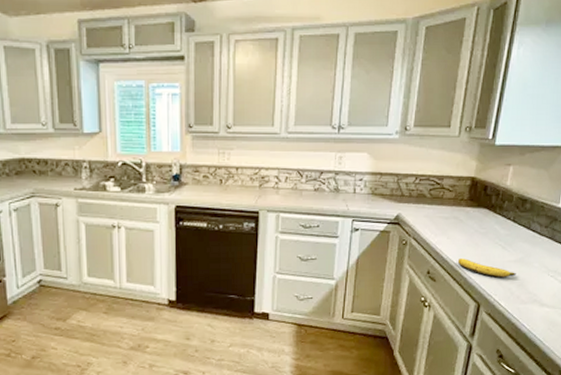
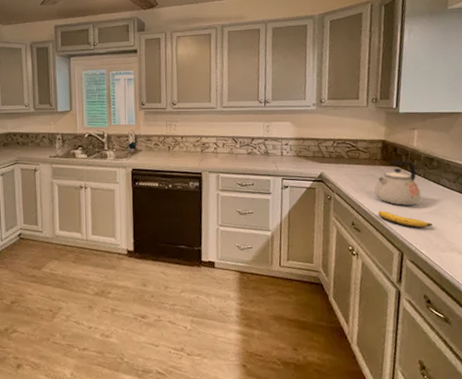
kettle: none [456,201,508,253] -> present [374,160,422,206]

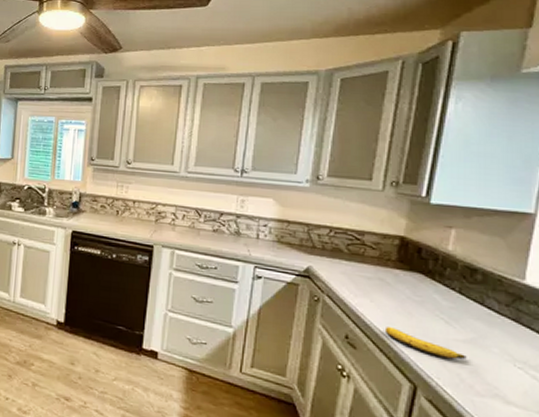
kettle: present [374,160,422,206] -> none [381,264,453,328]

